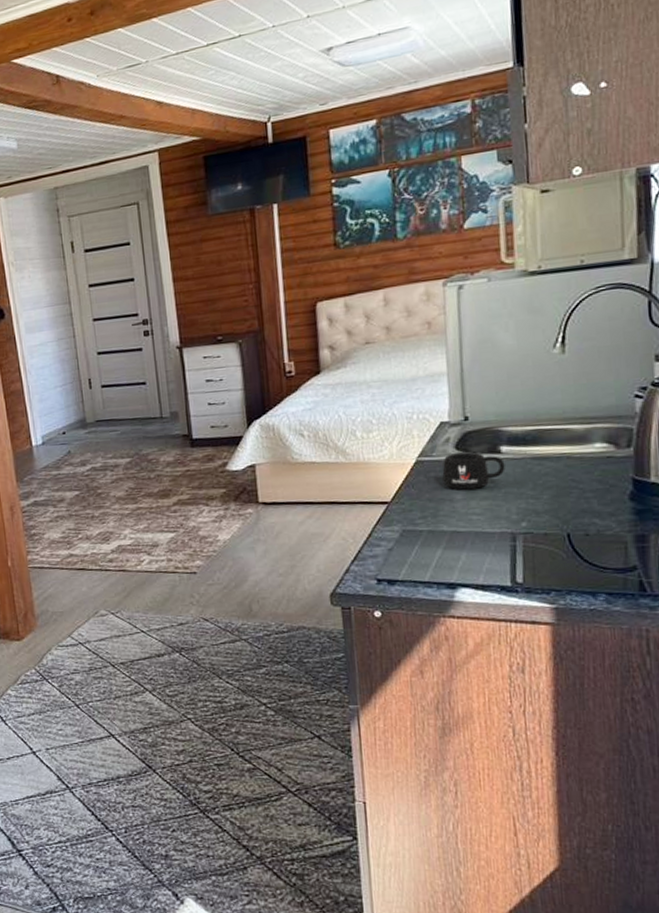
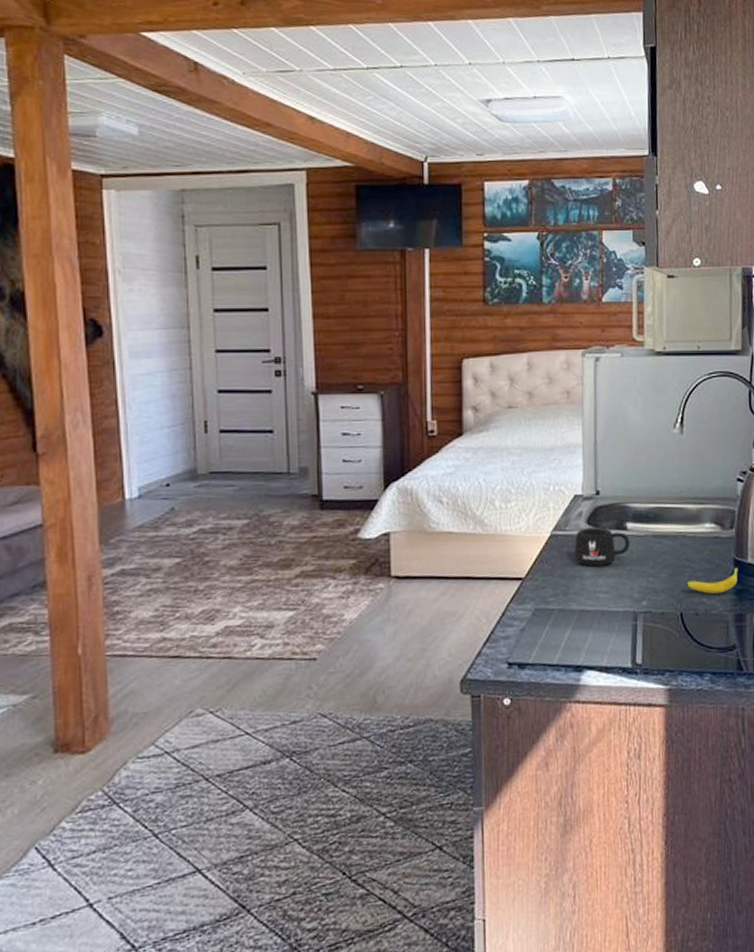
fruit: none [574,485,638,515] -> present [687,566,738,594]

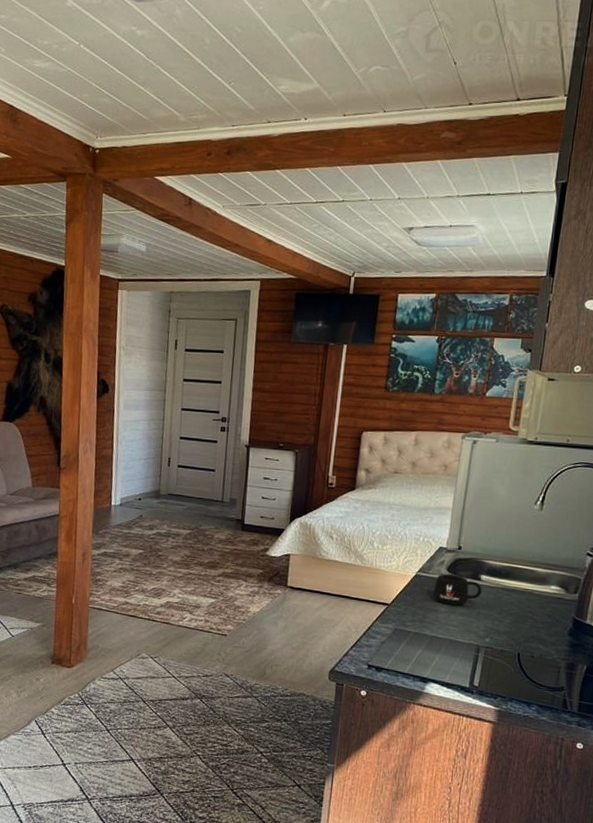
fruit: present [687,566,738,594] -> none [527,624,576,644]

